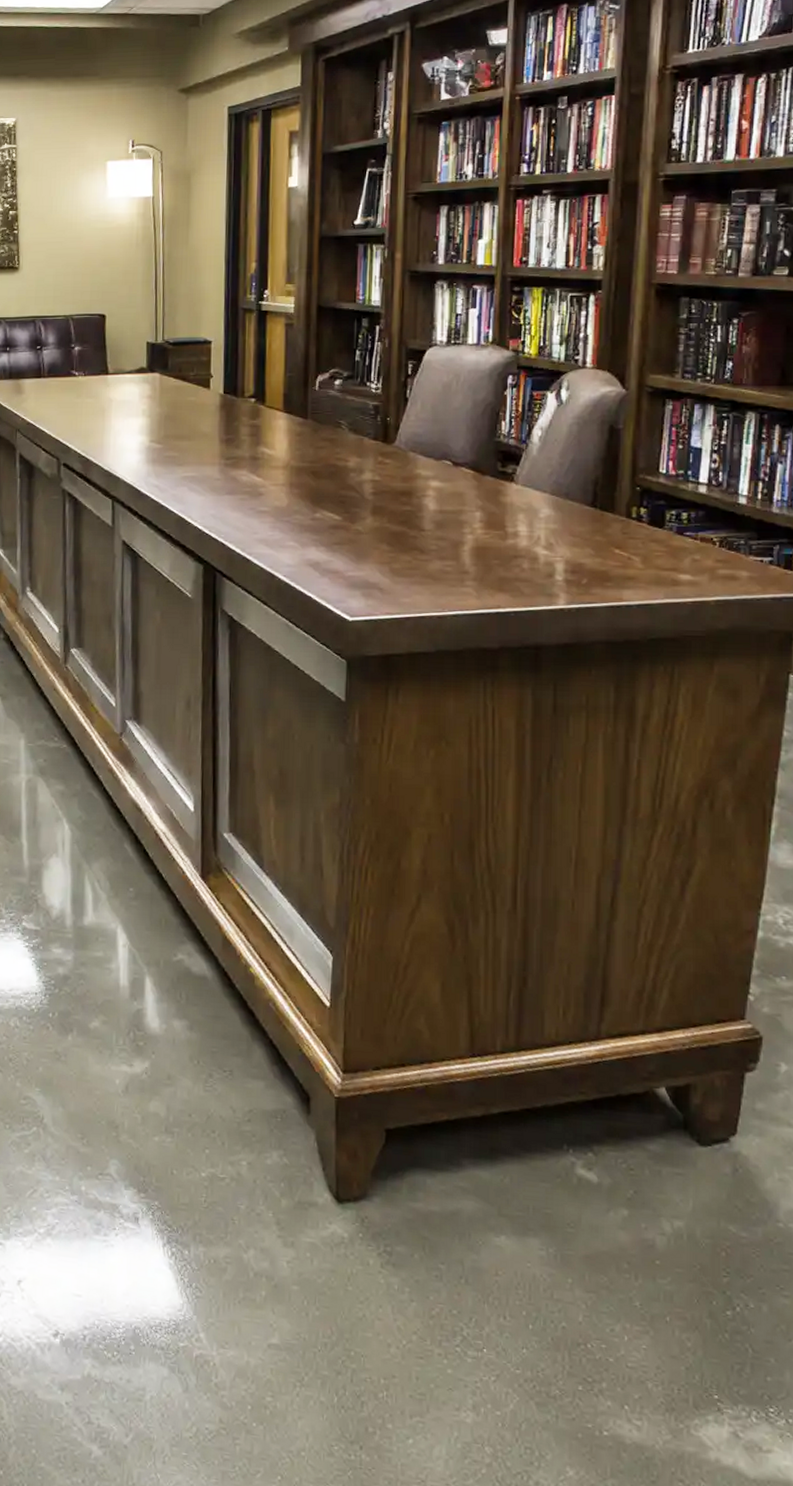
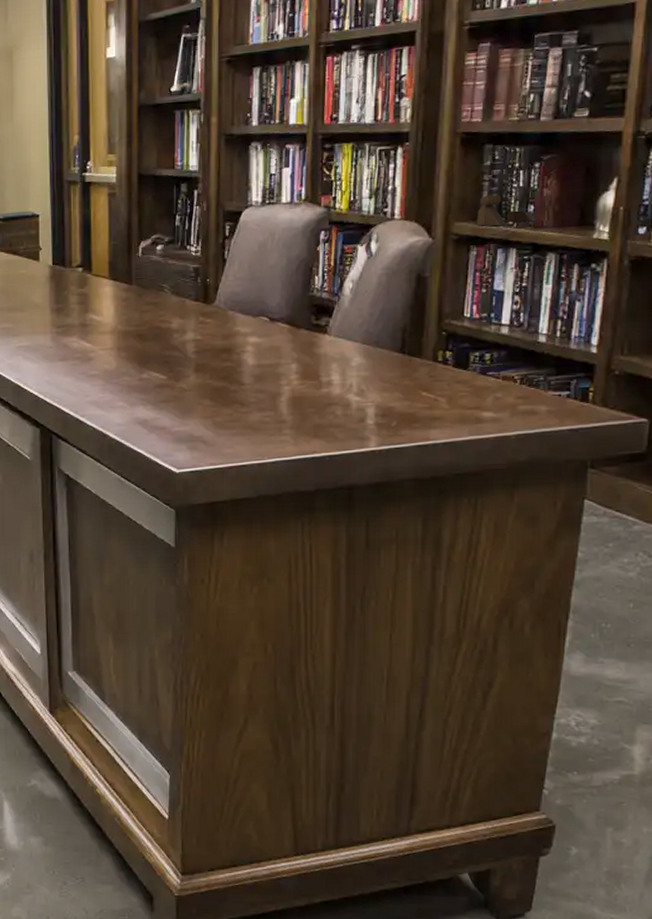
bookend: none [673,348,736,381] -> present [477,194,537,227]

